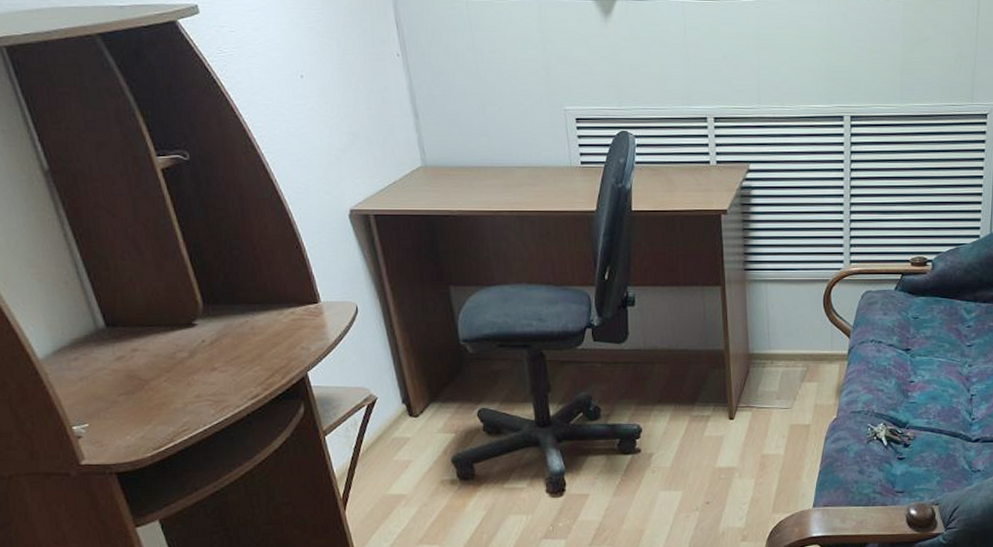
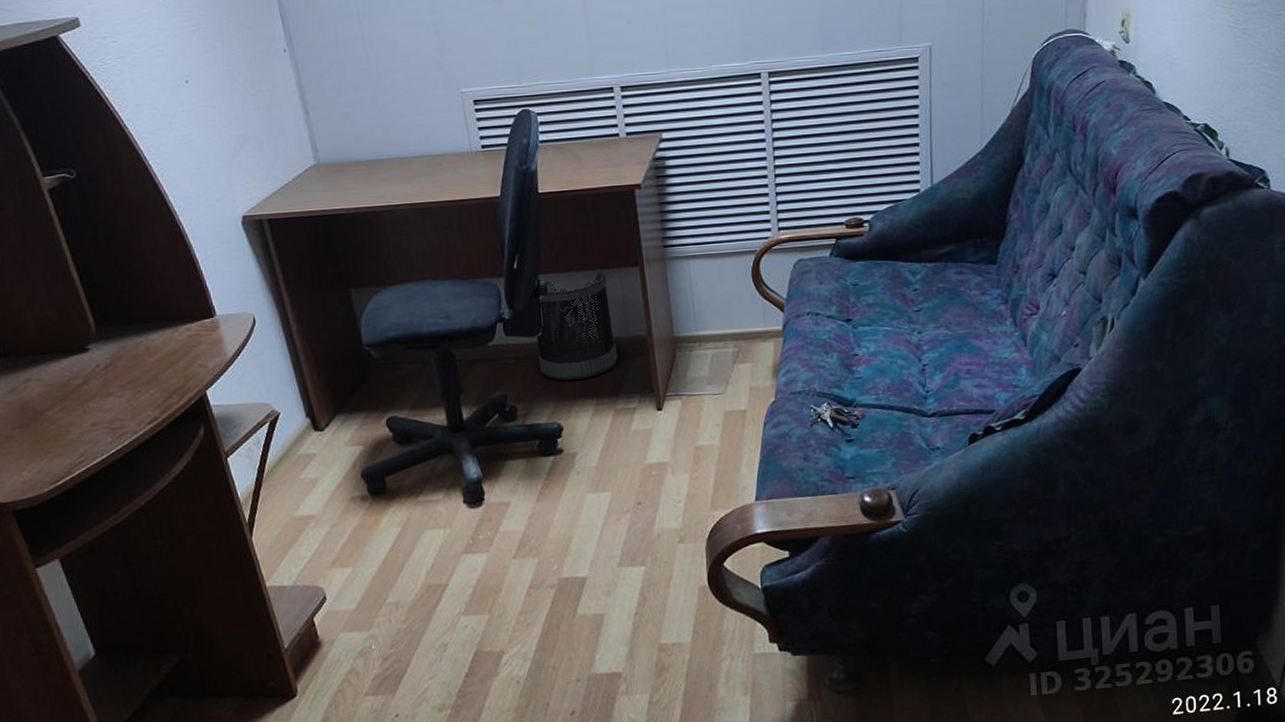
wastebasket: none [622,285,696,386] -> present [536,269,618,381]

